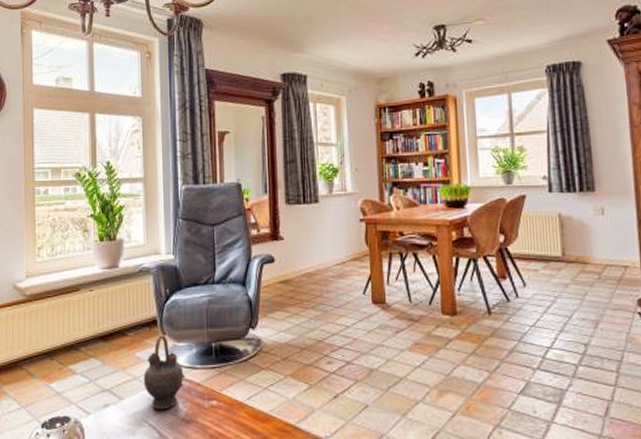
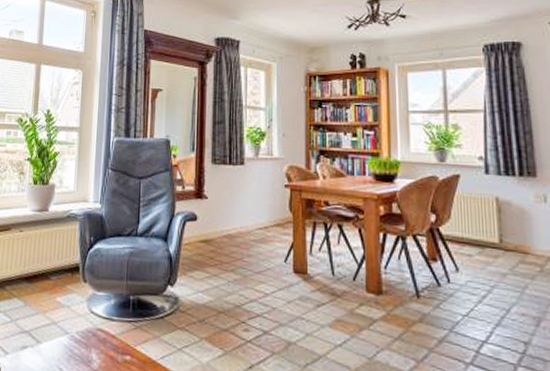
teapot: present [143,334,185,410] -> none [61,282,102,359]

